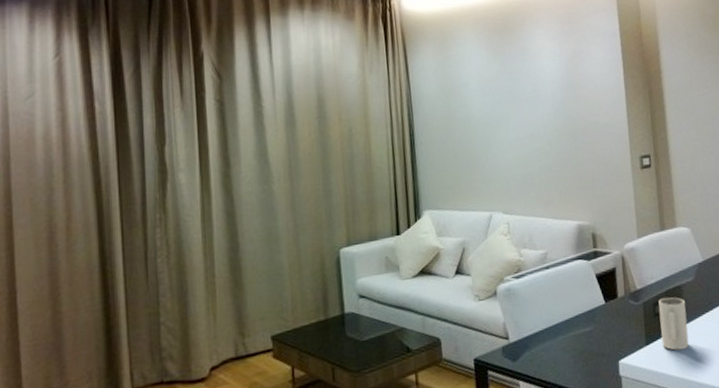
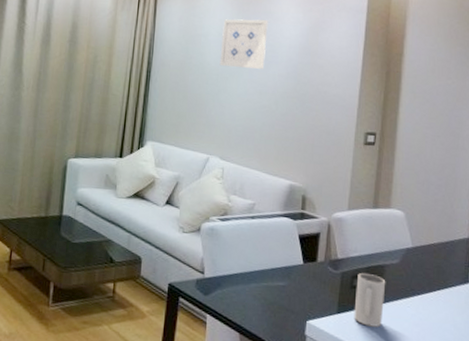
wall art: none [481,59,531,115] -> present [219,19,268,69]

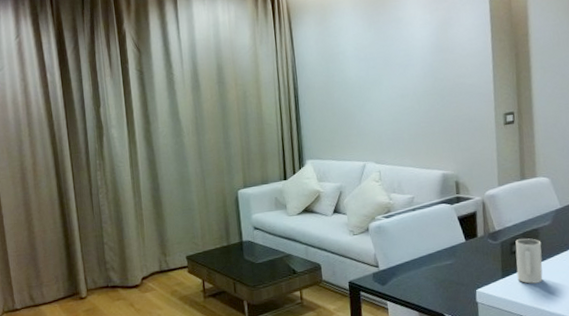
wall art: present [219,19,268,69] -> none [357,27,402,78]

